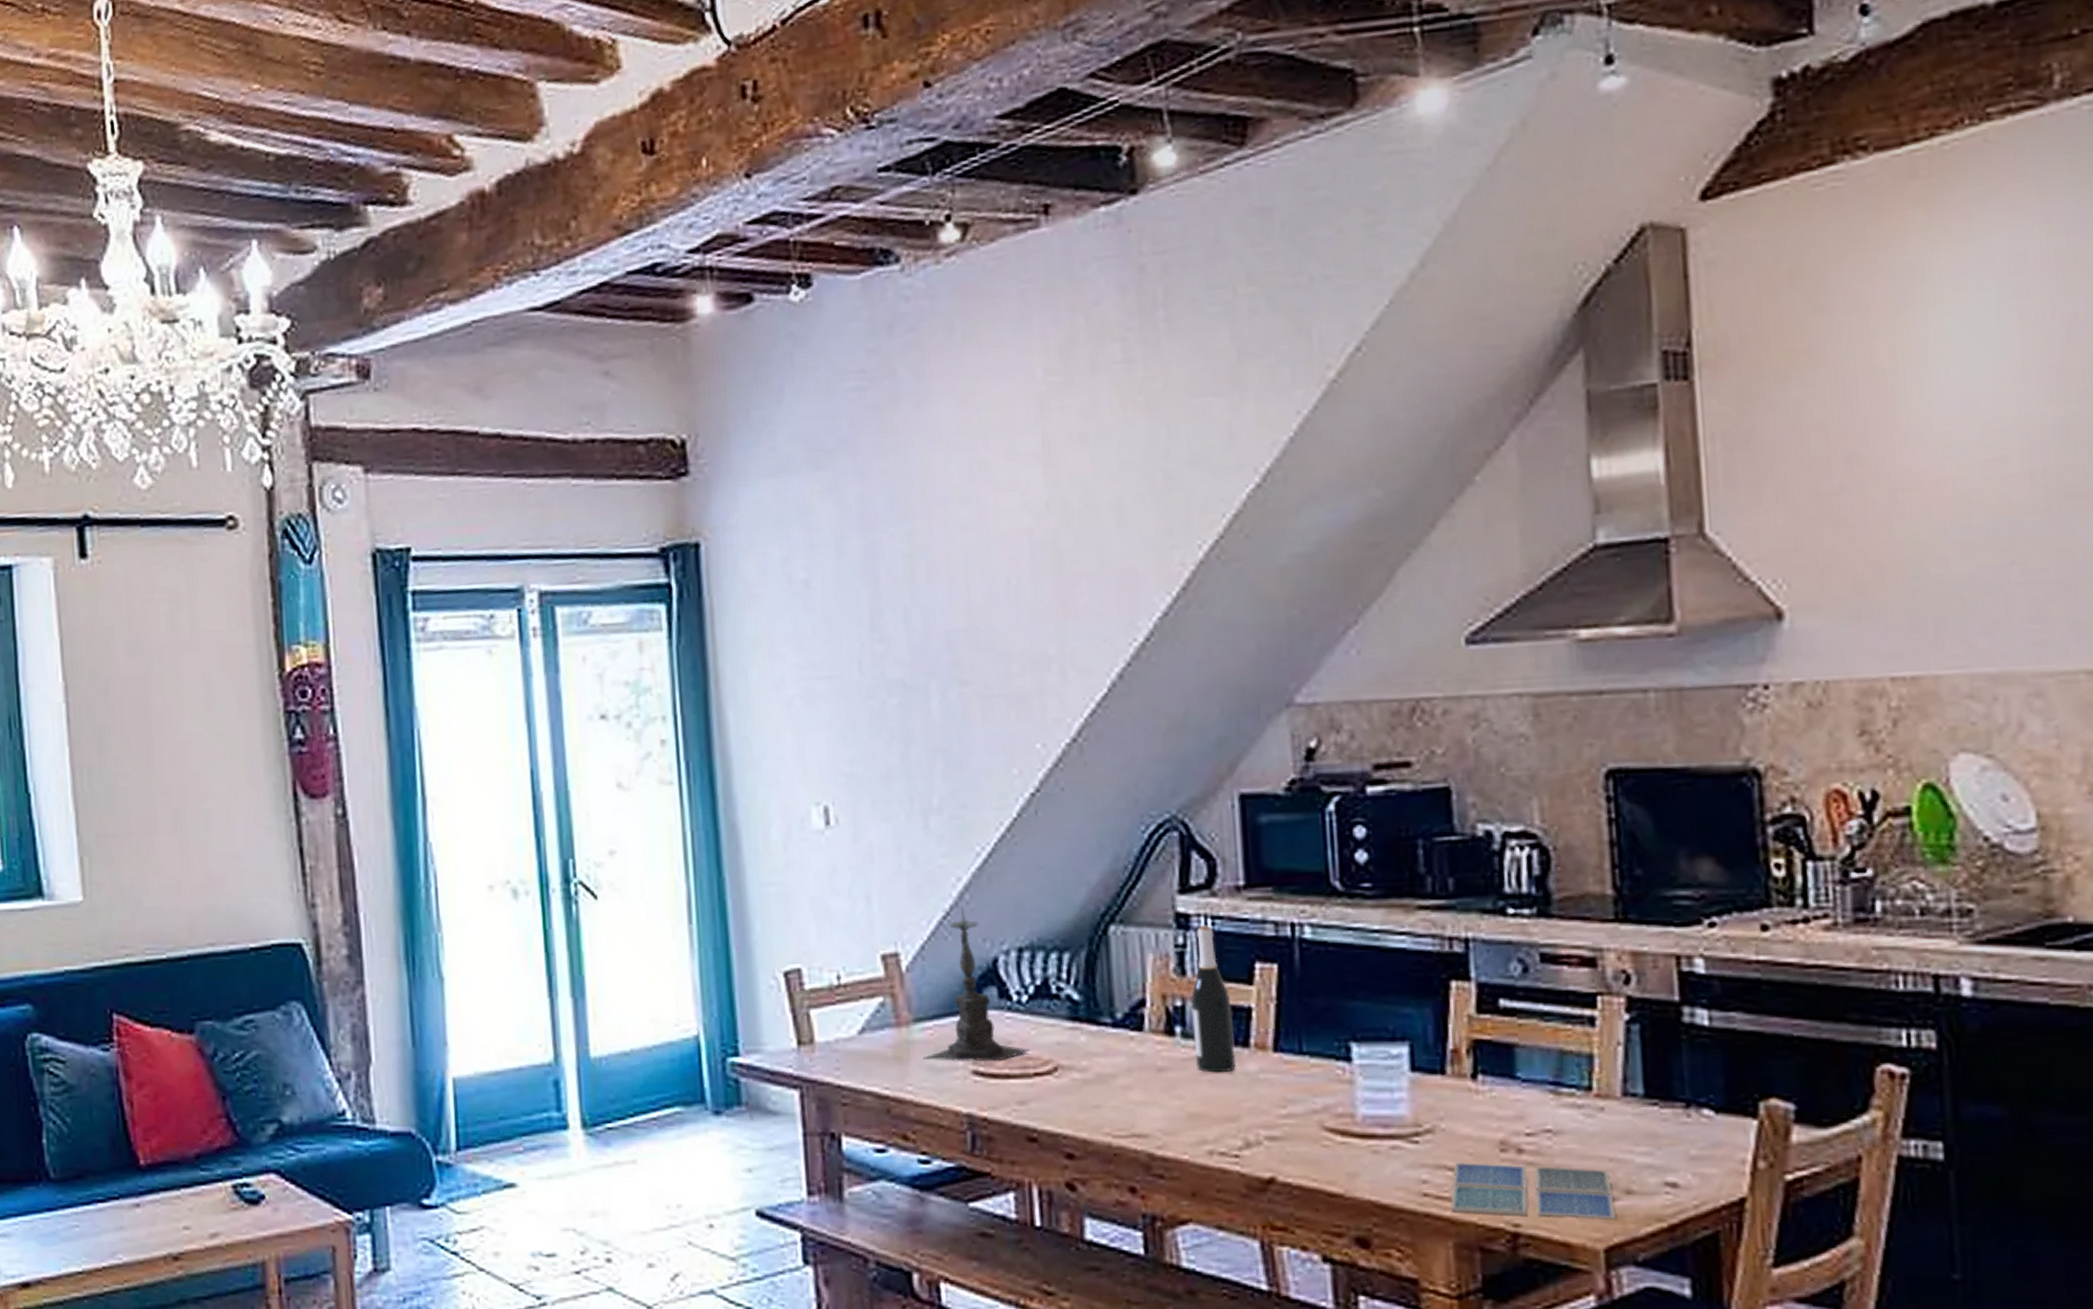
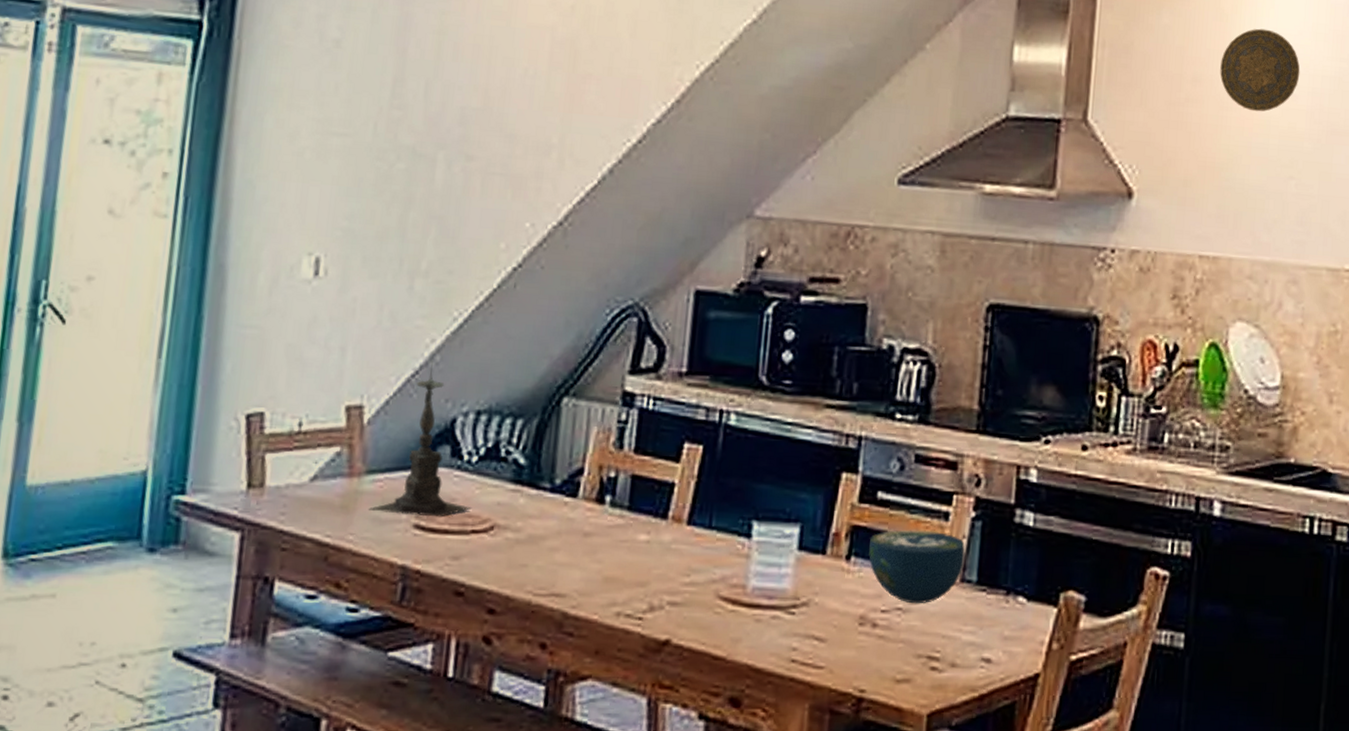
wine bottle: present [1191,925,1237,1073] -> none [619,405,658,541]
drink coaster: present [1450,1163,1616,1221] -> none [812,633,941,689]
bowl: none [1498,1039,1624,1124] -> present [869,529,965,604]
decorative plate: none [1884,380,2006,487] -> present [1220,28,1300,112]

